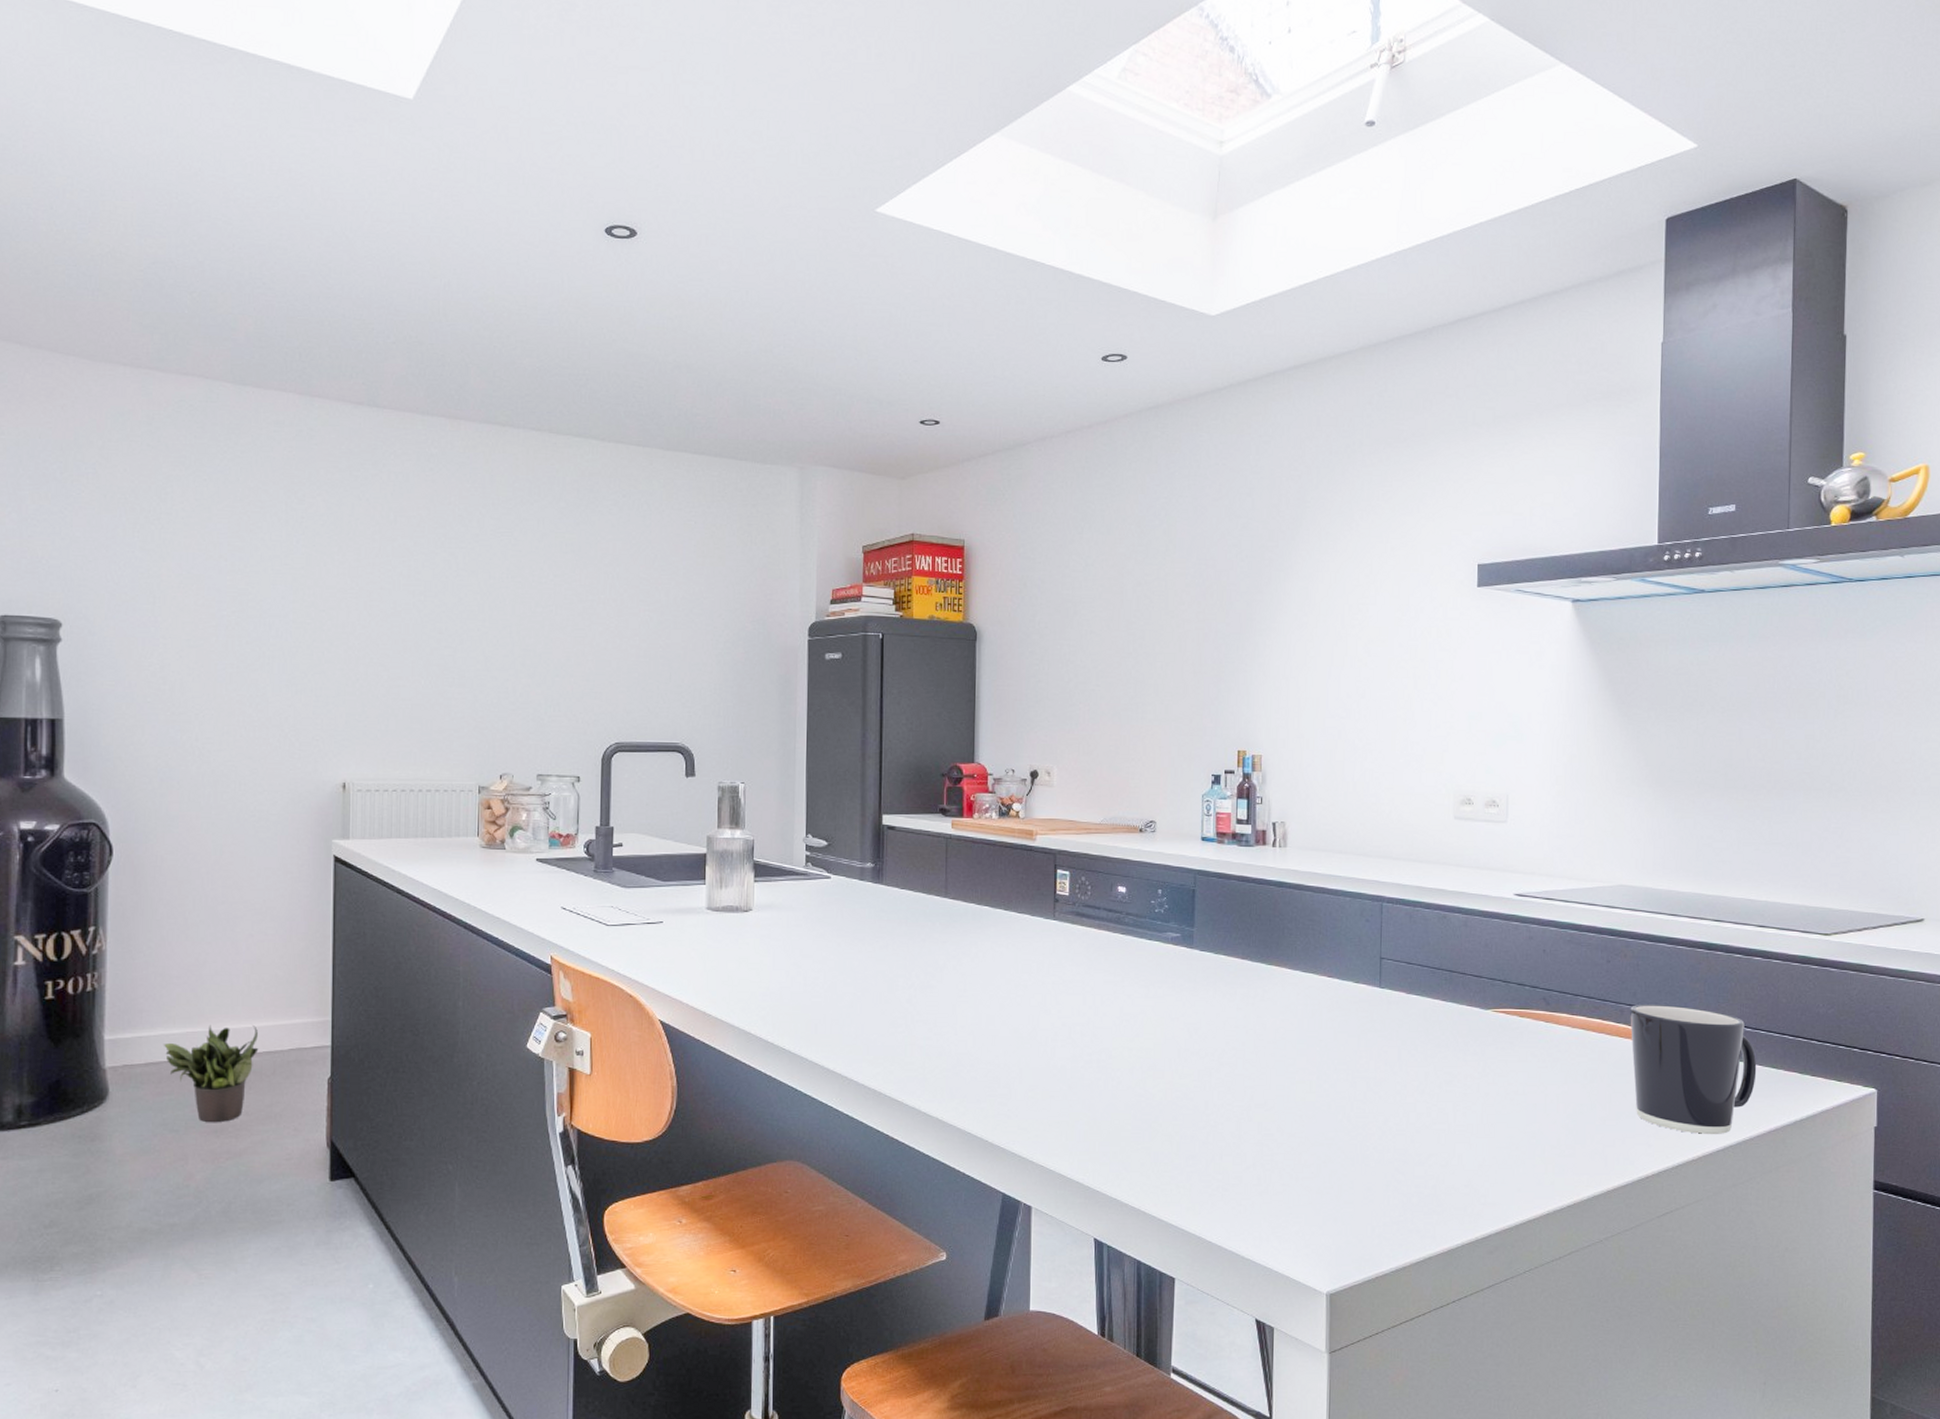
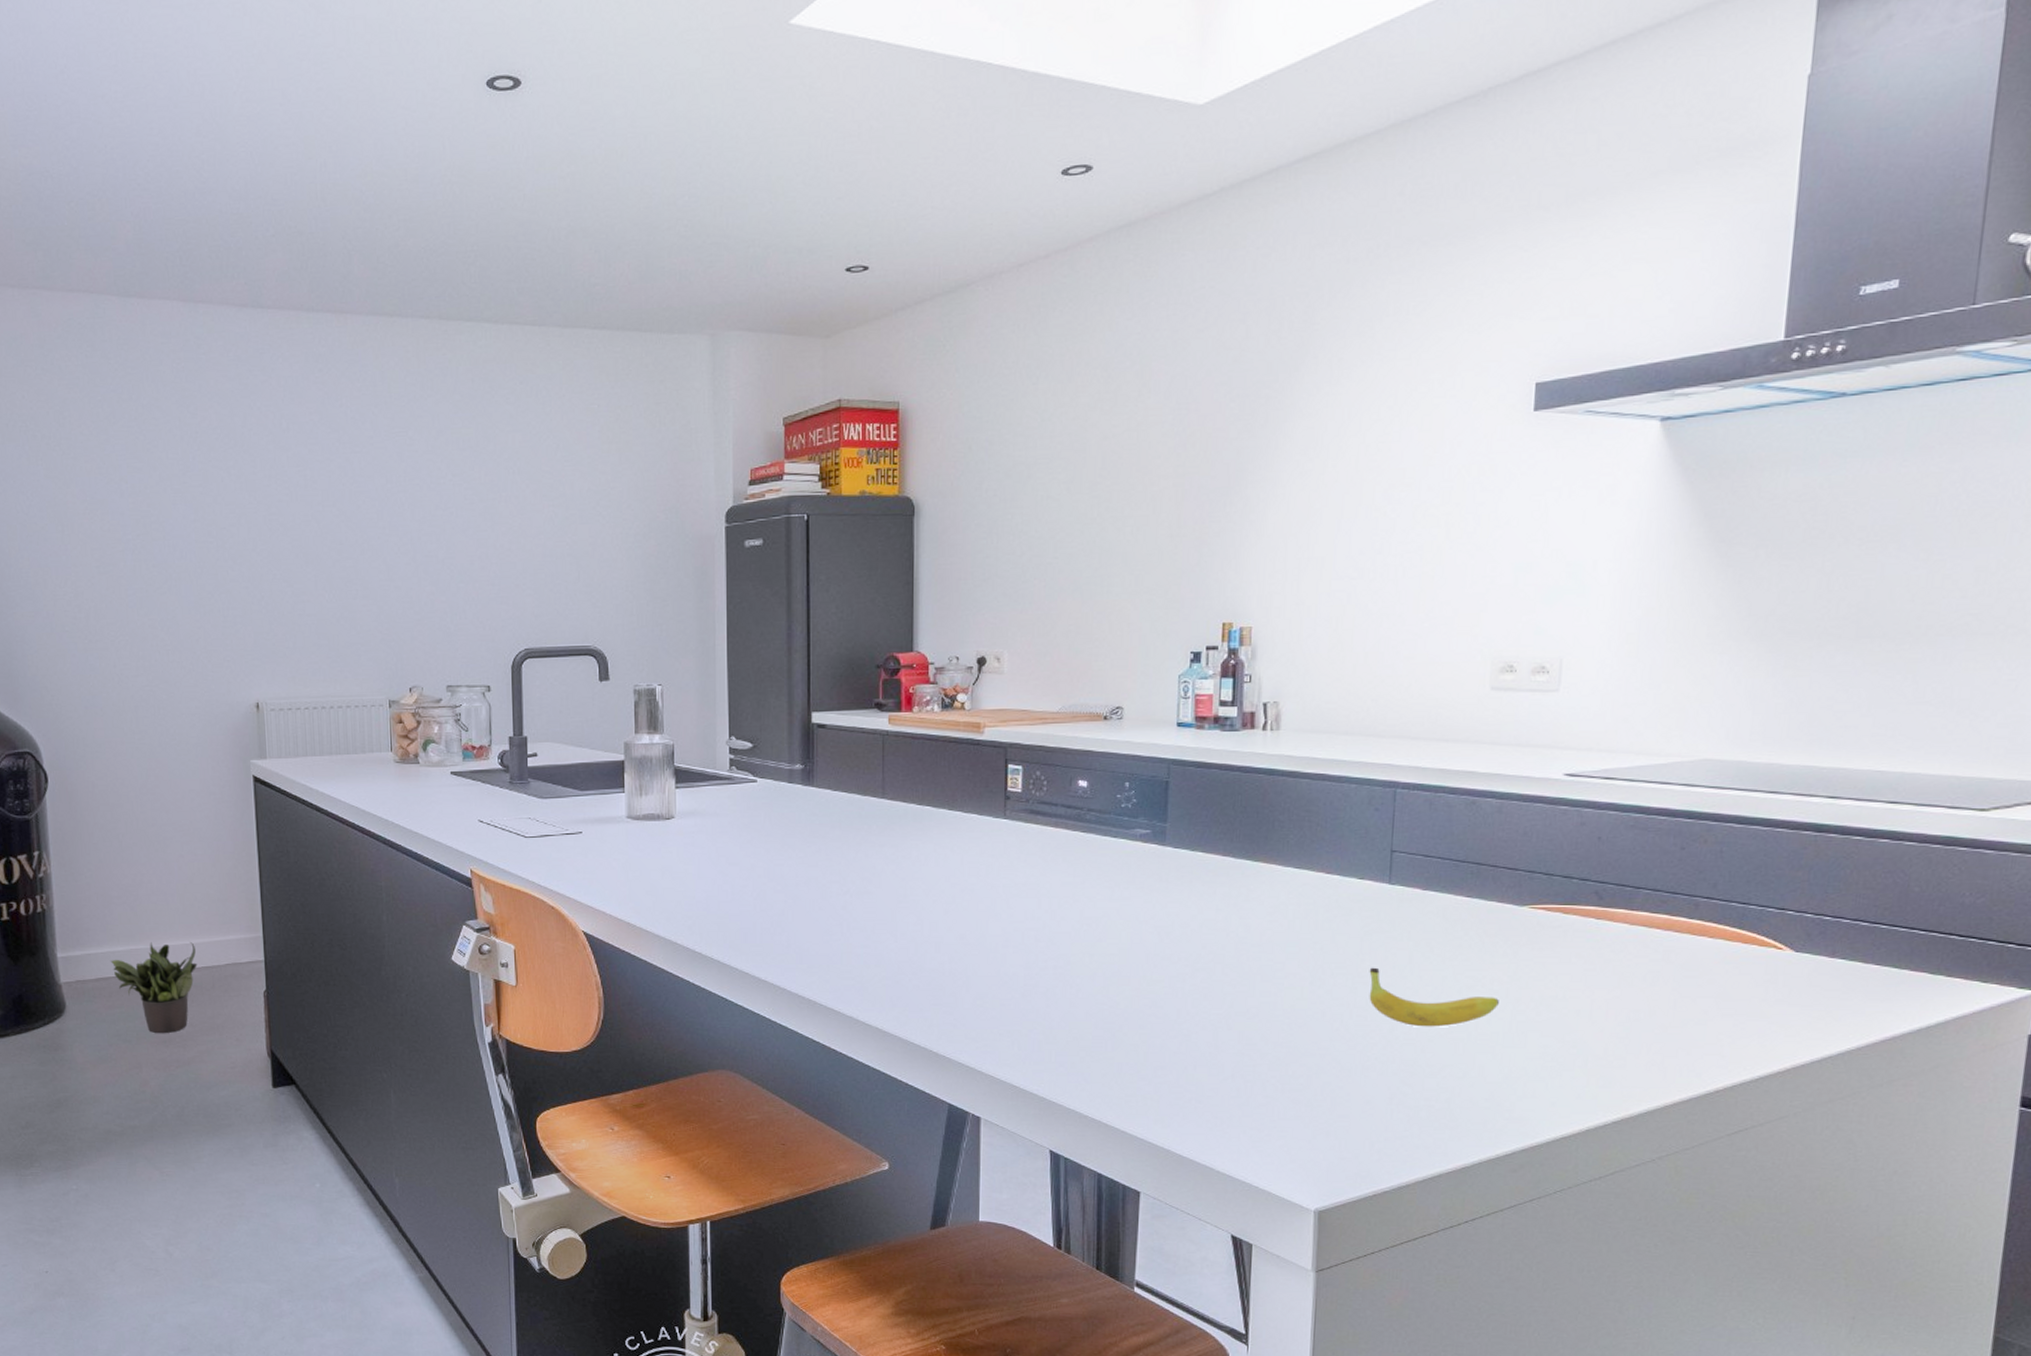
fruit: none [1366,1063,1472,1119] -> present [1369,967,1499,1027]
mug: present [1630,1005,1757,1135] -> none [1706,897,1873,1045]

